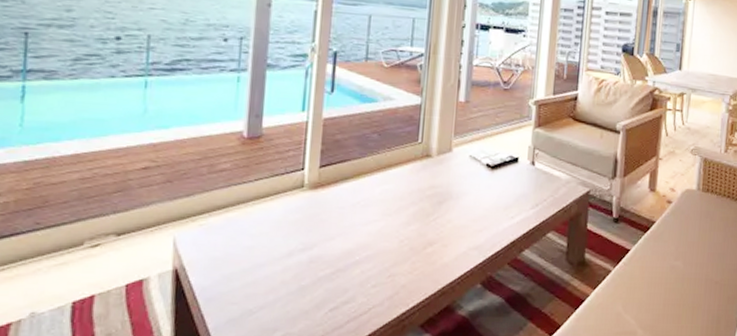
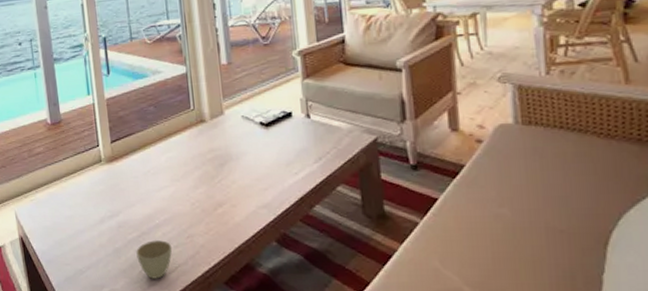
cup: none [325,278,370,321] -> present [136,240,173,279]

